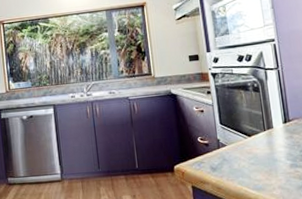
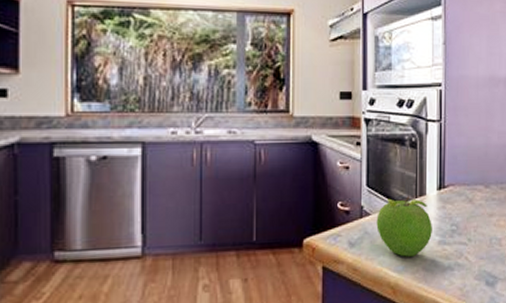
fruit: none [232,129,284,178] -> present [376,196,432,257]

